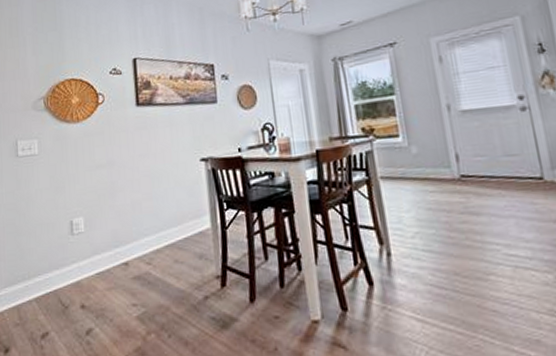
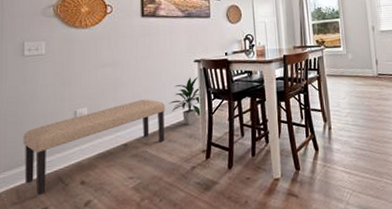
bench: none [20,208,171,317] -> present [22,99,165,195]
indoor plant: none [172,179,212,243] -> present [168,76,202,126]

